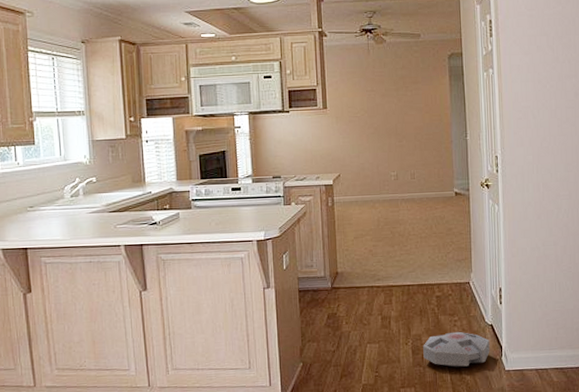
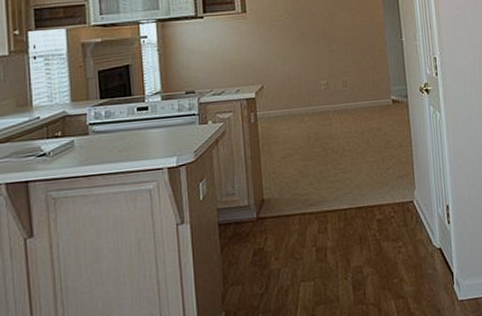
robot vacuum: present [423,331,490,367] -> none [365,259,440,302]

